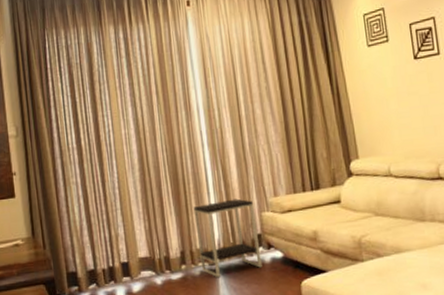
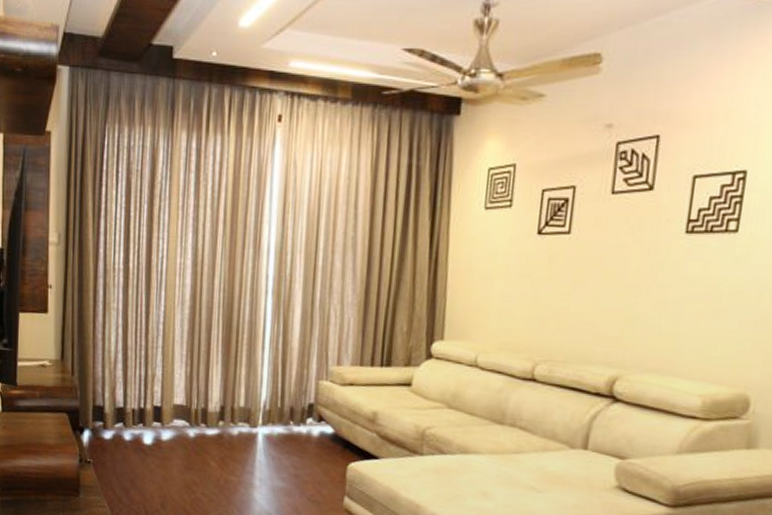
side table: present [193,198,262,278] -> none [240,359,312,443]

